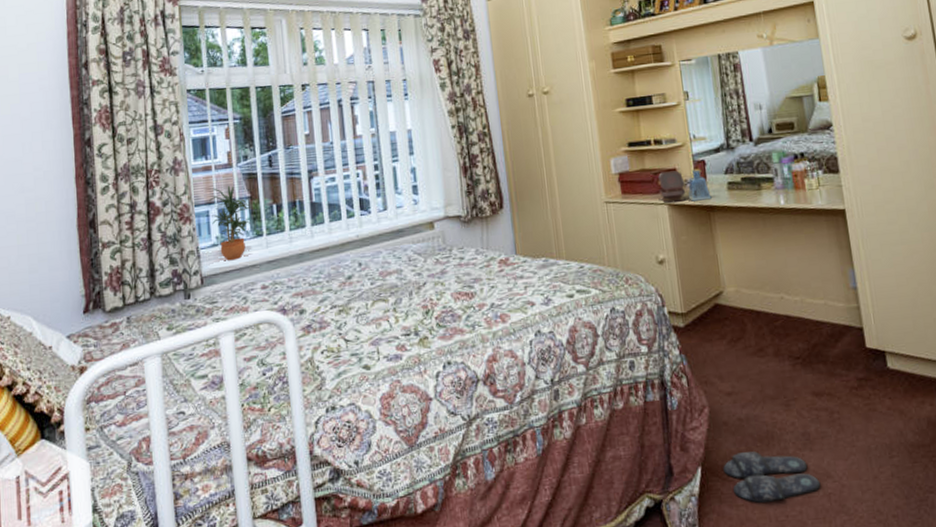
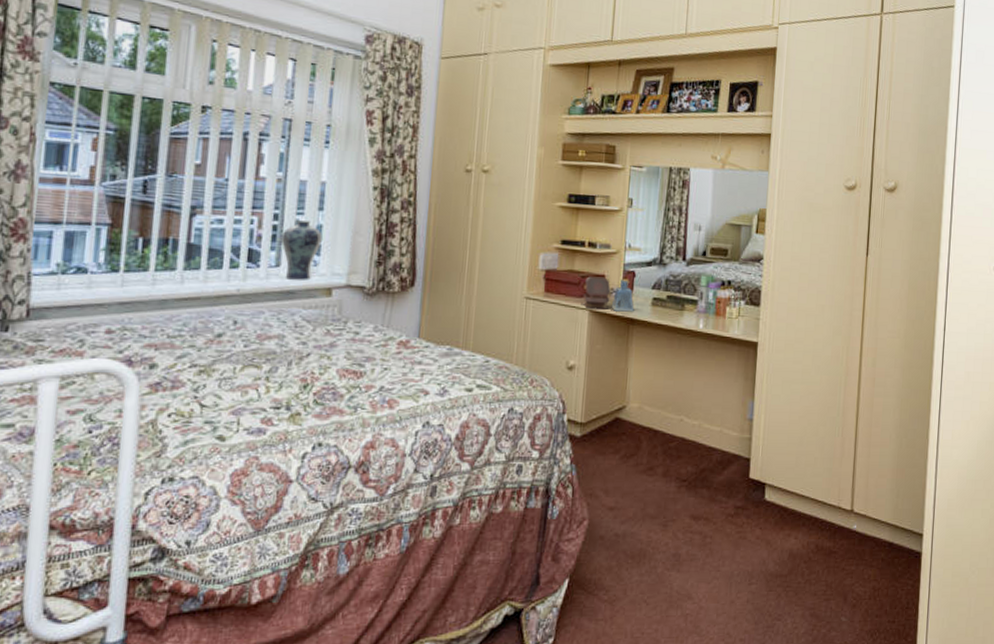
potted plant: present [209,185,253,261] -> none [54,205,112,295]
vase: none [383,166,418,221] -> present [280,220,323,282]
slippers: present [723,451,821,503] -> none [590,568,681,618]

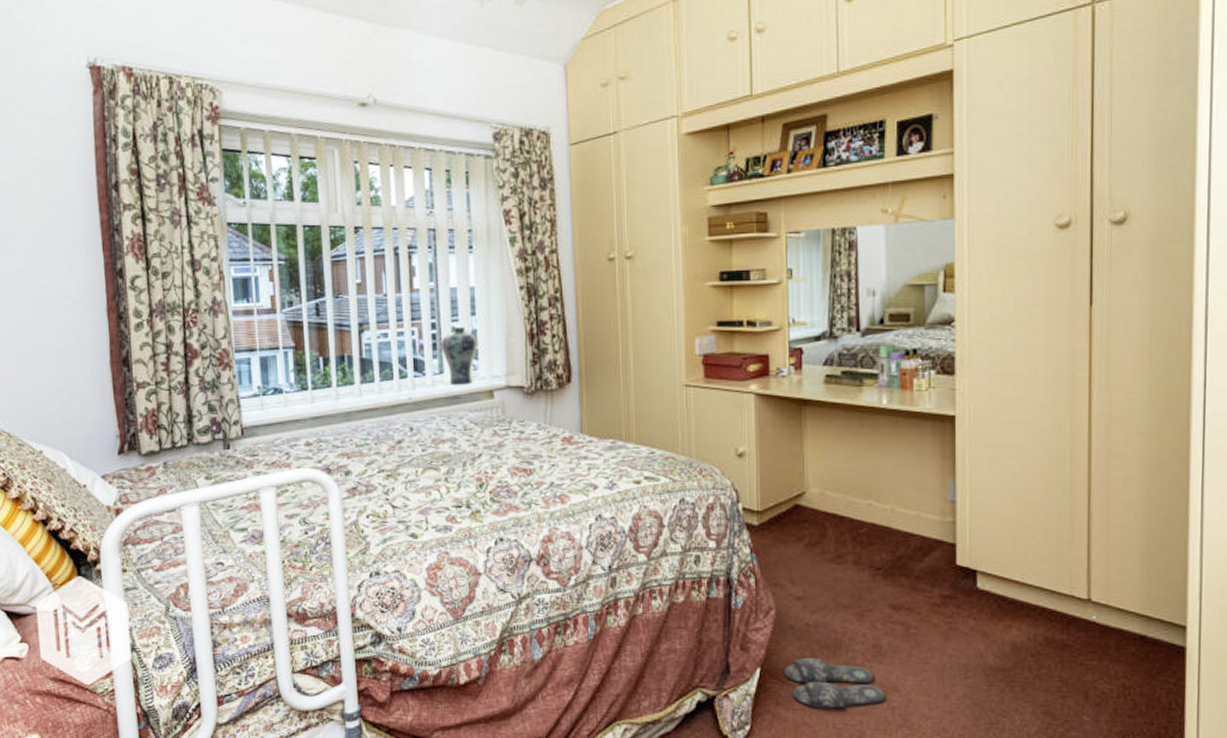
jewelry box: present [583,276,611,311] -> none [746,357,777,393]
slippers: none [590,568,681,618] -> present [784,658,886,709]
perfume bottle: present [611,279,634,312] -> none [779,358,805,392]

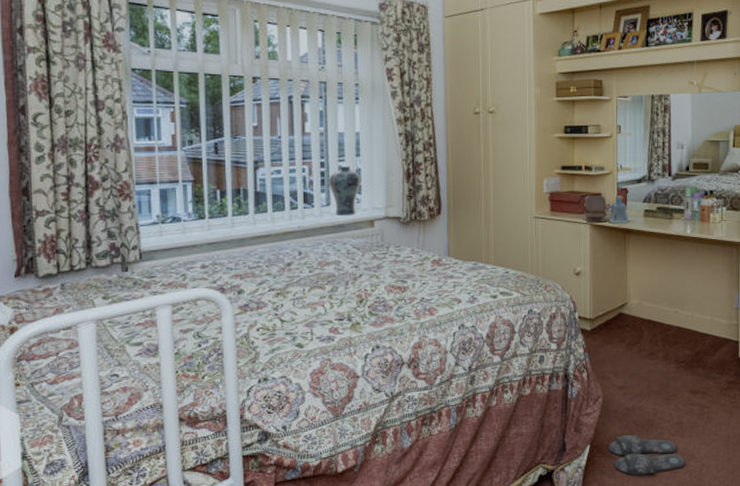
jewelry box: none [746,357,777,393] -> present [583,195,607,224]
perfume bottle: none [779,358,805,392] -> present [609,196,629,224]

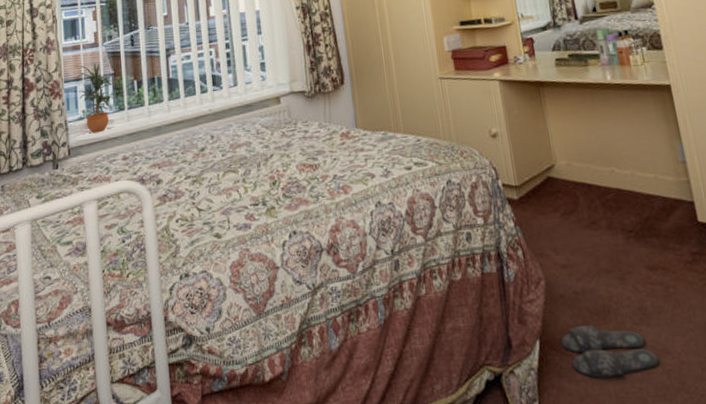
potted plant: none [151,167,196,239] -> present [77,63,116,134]
vase: present [328,166,362,217] -> none [234,45,265,96]
jewelry box: present [583,195,607,224] -> none [489,48,516,80]
perfume bottle: present [609,196,629,224] -> none [518,47,541,77]

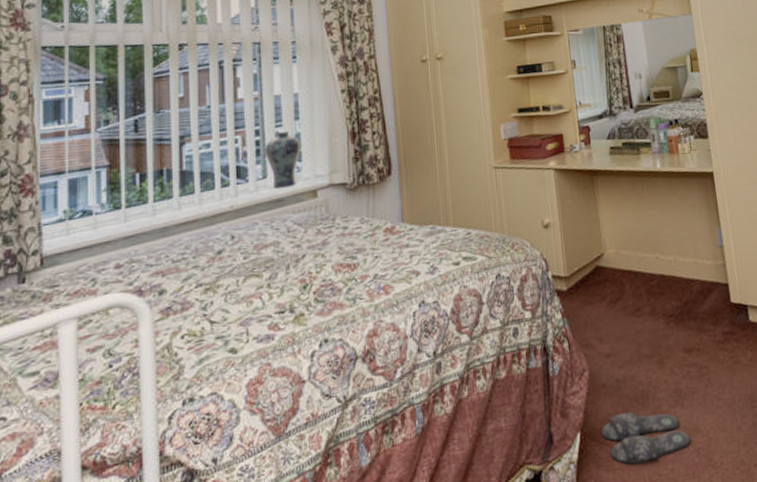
potted plant: present [77,63,116,134] -> none [59,152,111,238]
vase: none [234,45,265,96] -> present [264,131,302,190]

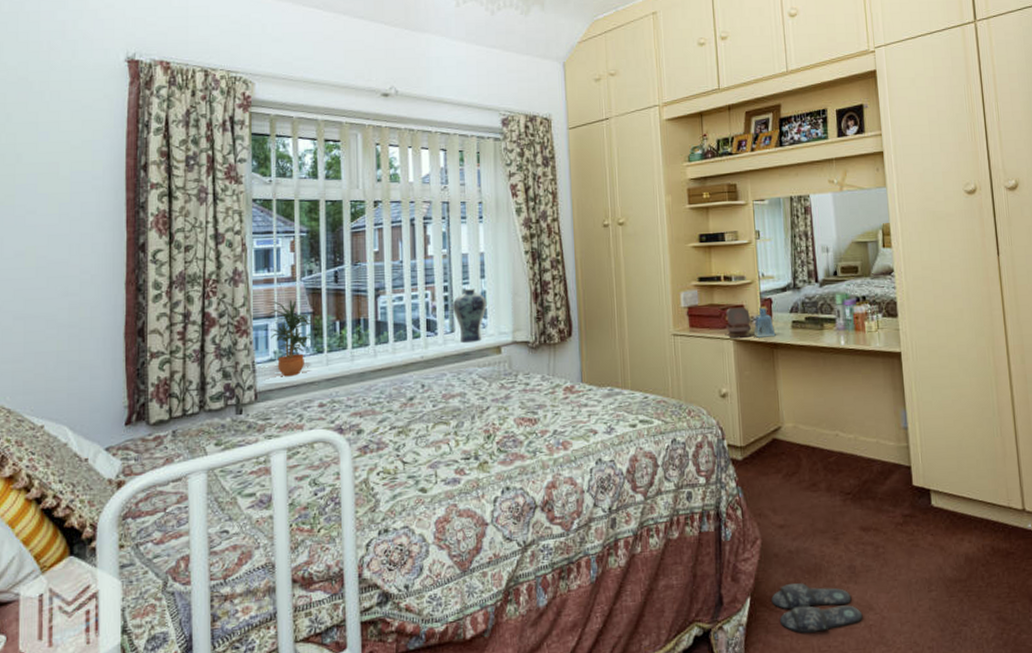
potted plant: none [59,152,111,238] -> present [269,299,314,377]
jewelry box: none [546,136,572,169] -> present [725,307,752,339]
perfume bottle: none [573,135,595,166] -> present [753,307,776,338]

